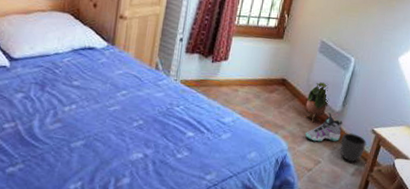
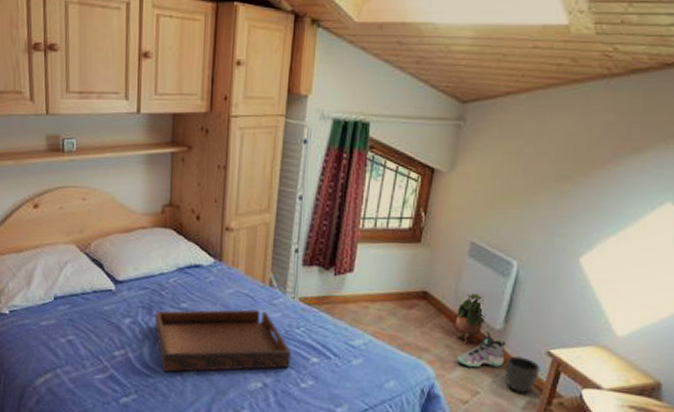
serving tray: none [46,87,170,144] -> present [155,309,291,372]

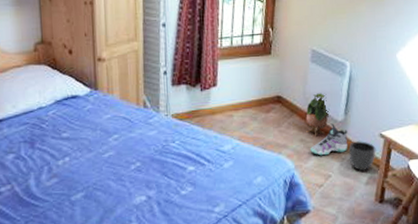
serving tray: present [155,309,291,372] -> none [37,130,170,200]

